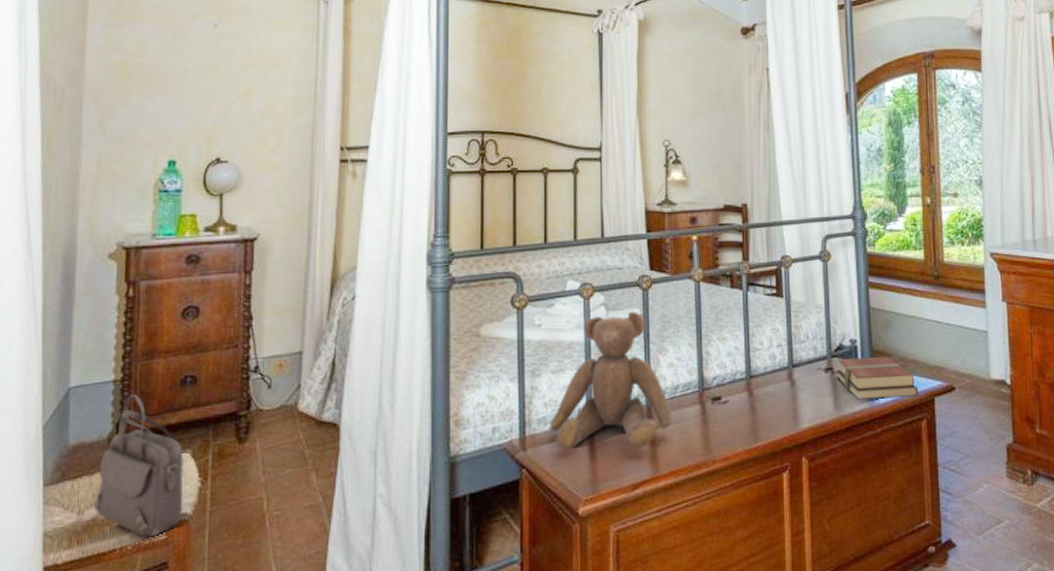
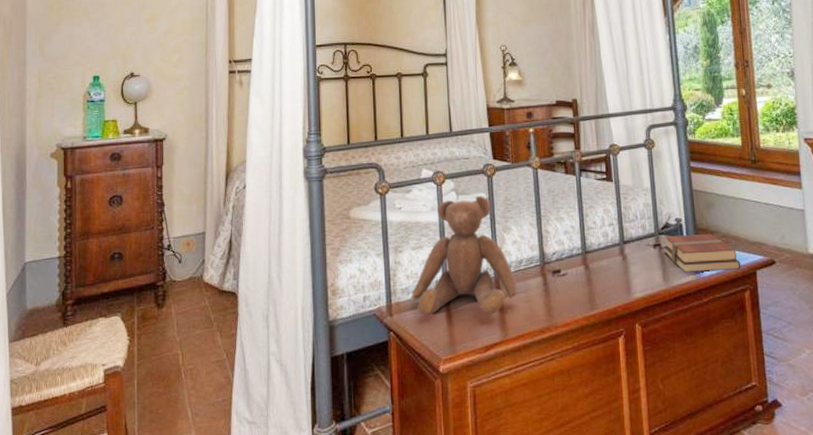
handbag: present [93,395,184,538] -> none [47,268,116,385]

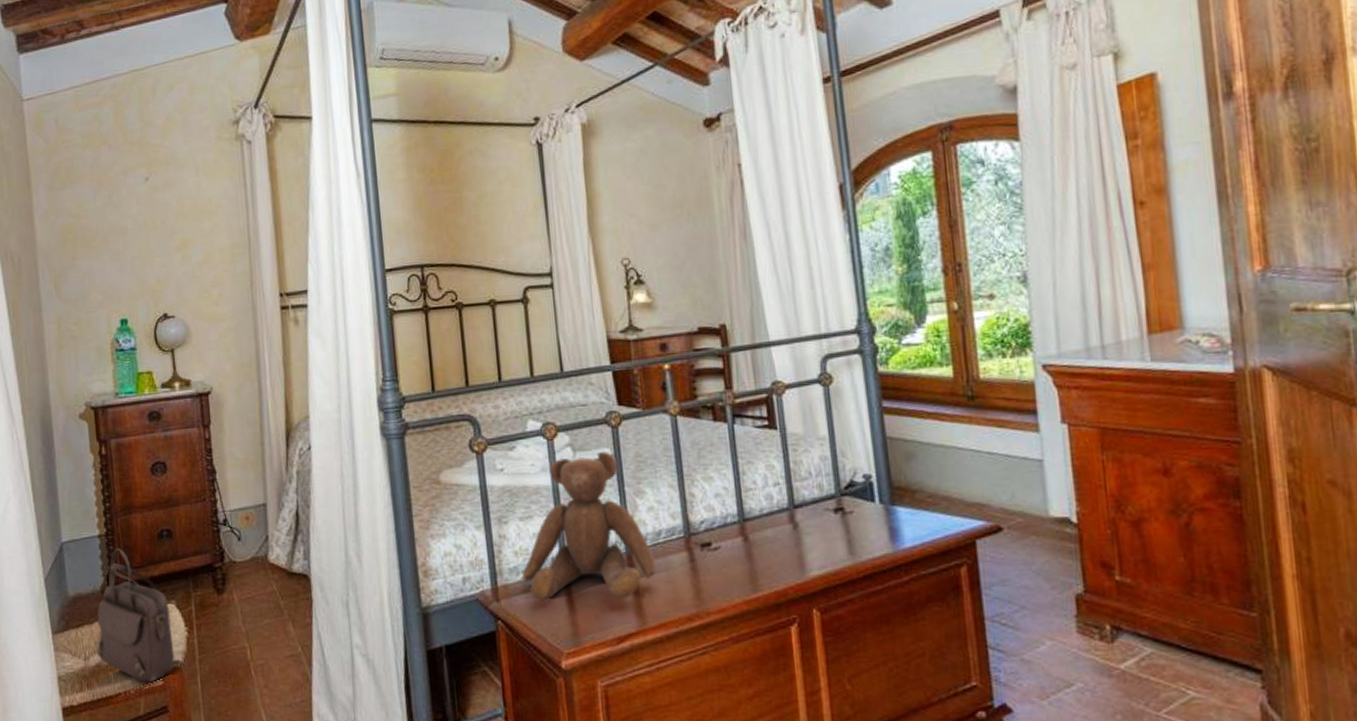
handbag: none [47,268,116,385] -> present [96,548,175,683]
books: present [663,233,741,273] -> none [847,493,955,545]

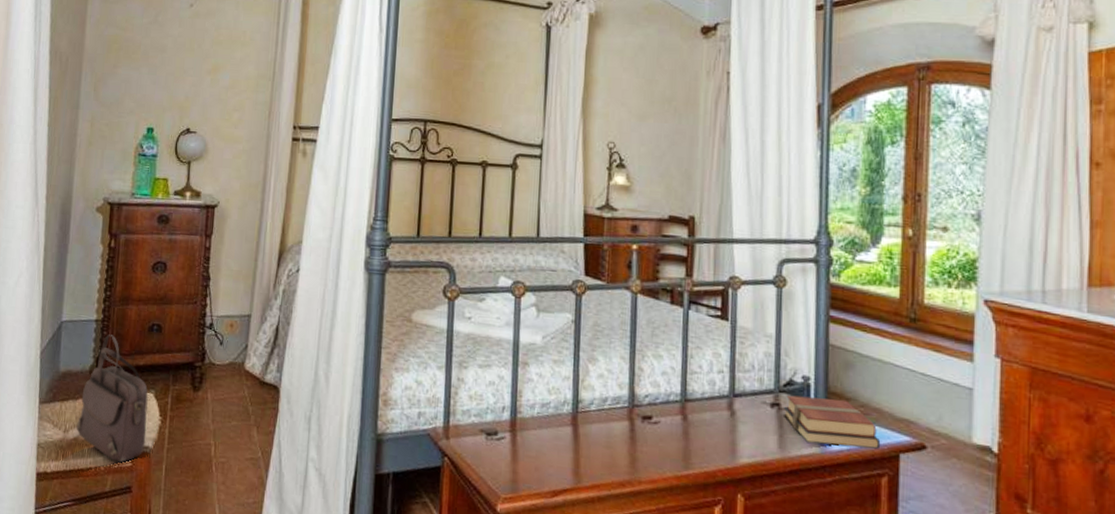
teddy bear: present [522,452,657,600] -> none [473,316,599,456]
books: none [847,493,955,545] -> present [783,395,881,450]

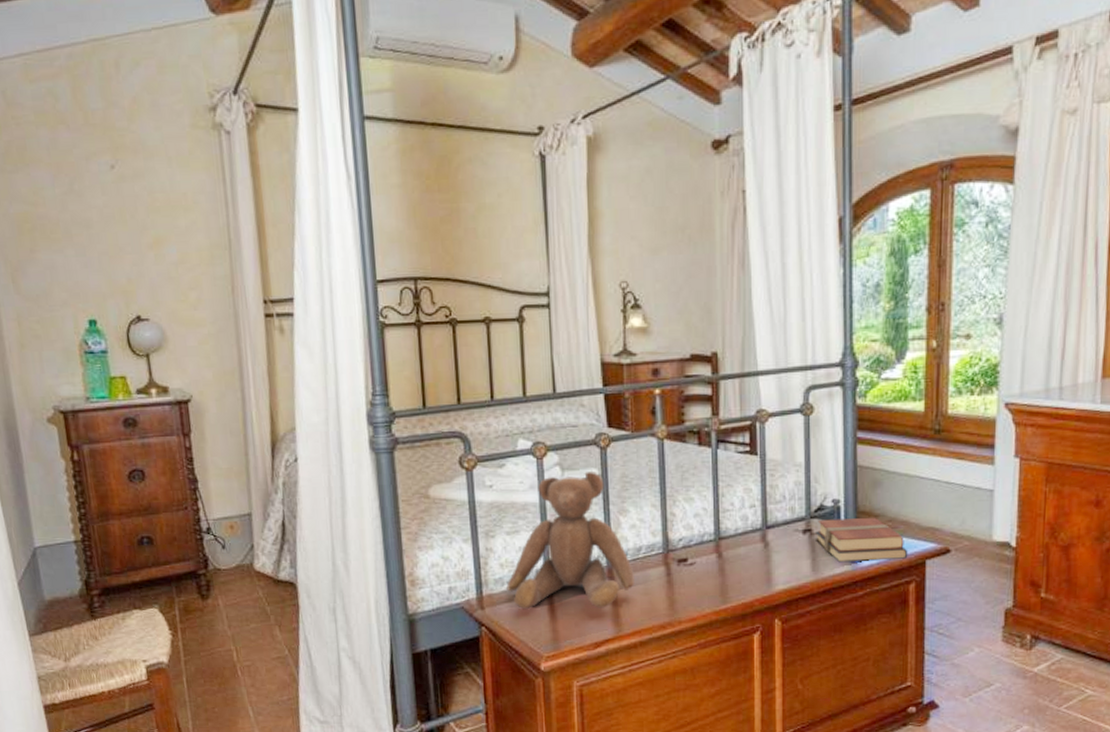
handbag: present [76,334,148,463] -> none [76,554,159,682]
teddy bear: none [473,316,599,456] -> present [506,472,636,609]

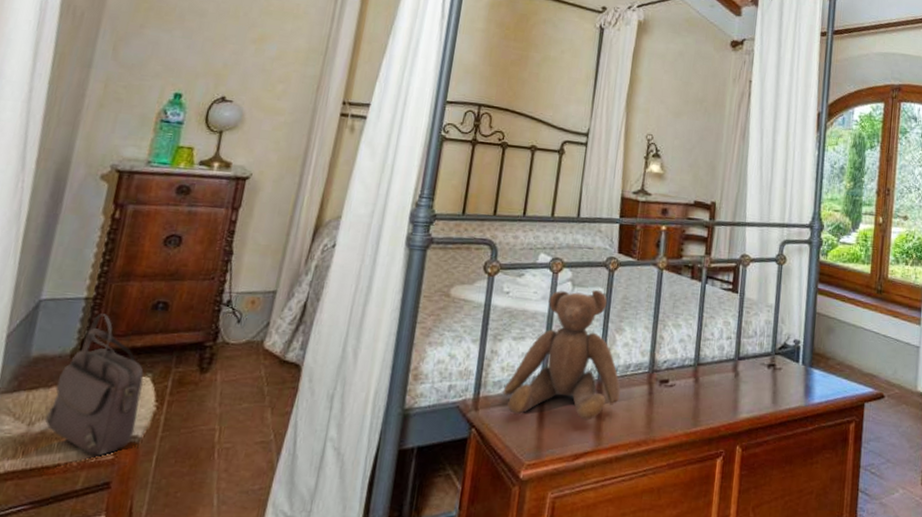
handbag: none [76,554,159,682] -> present [45,313,144,456]
books: present [814,517,908,563] -> none [777,356,851,401]

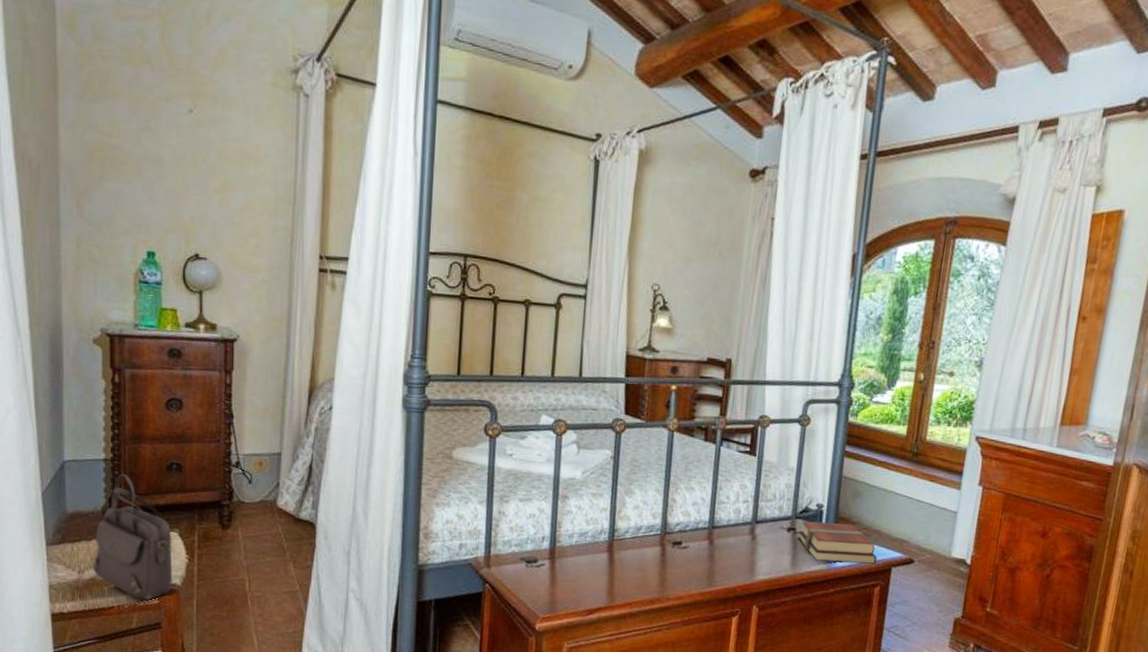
teddy bear: present [503,290,621,421] -> none [513,452,633,579]
books: none [777,356,851,401] -> present [797,520,878,565]

